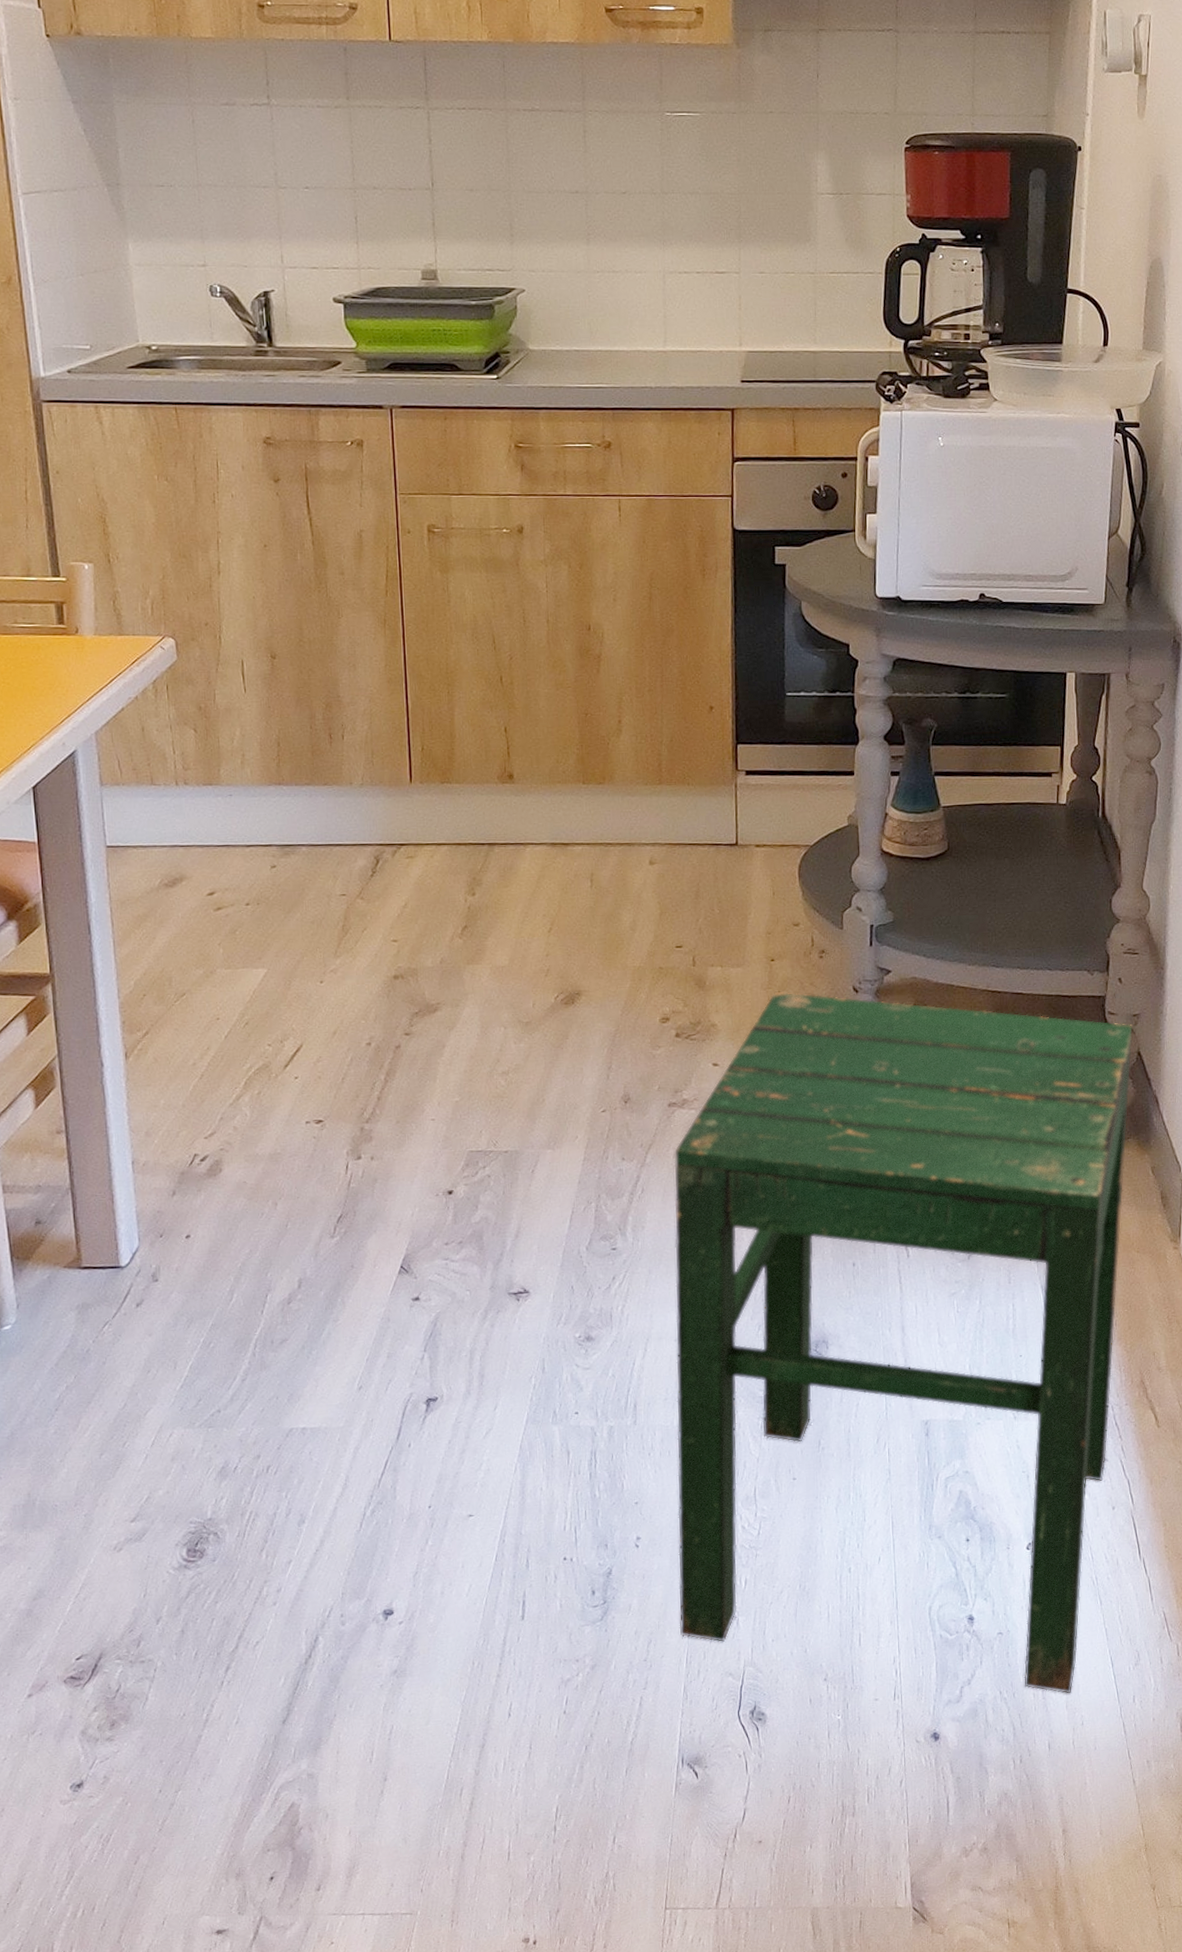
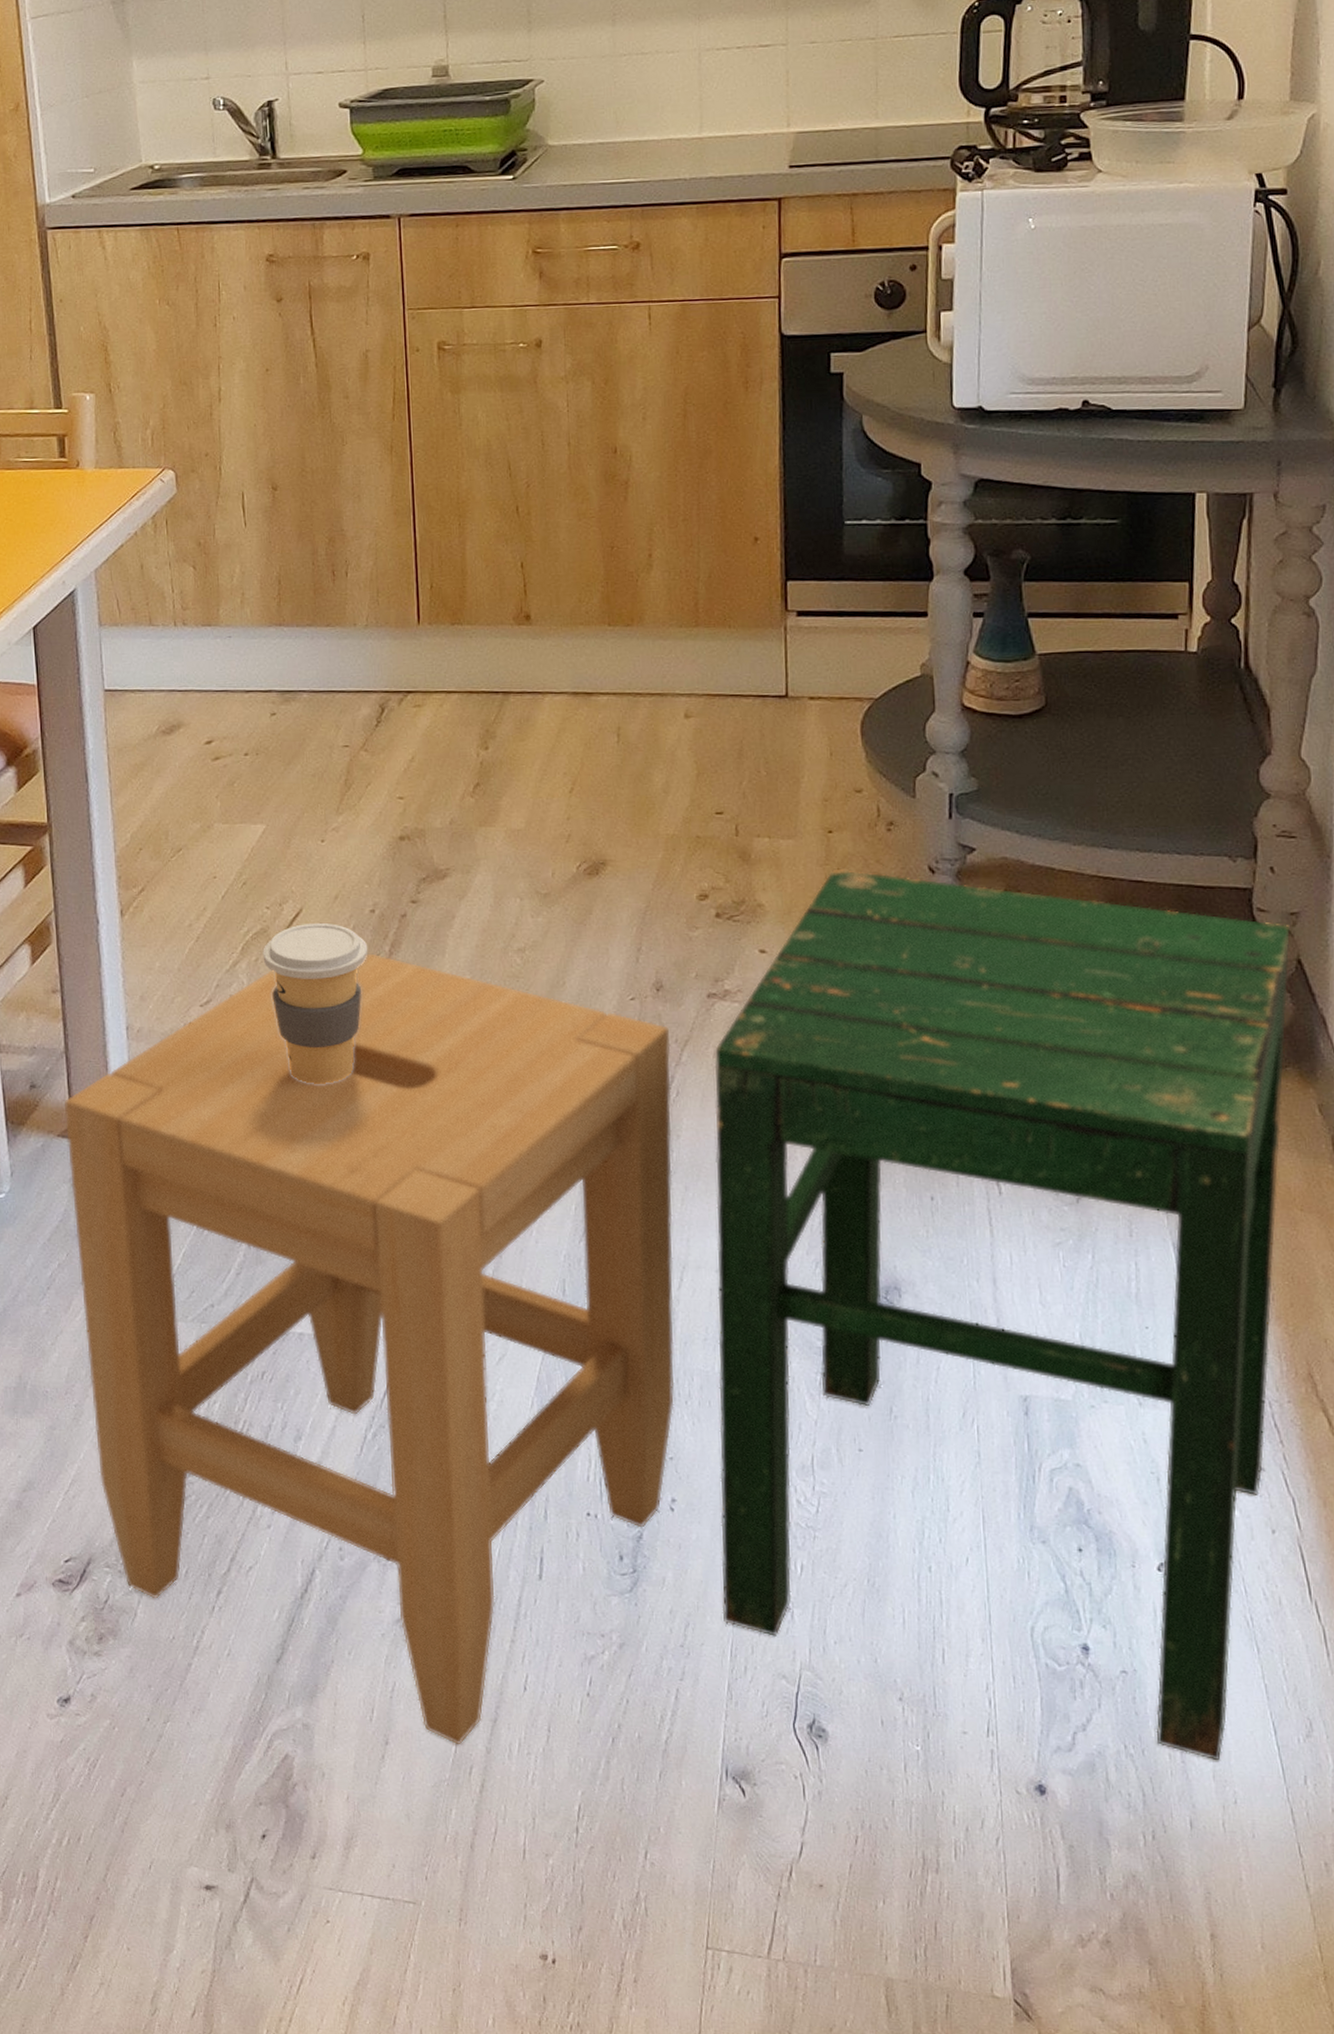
stool: none [70,1082,640,1772] -> present [64,953,675,1745]
coffee cup: none [265,1056,365,1203] -> present [262,922,368,1084]

